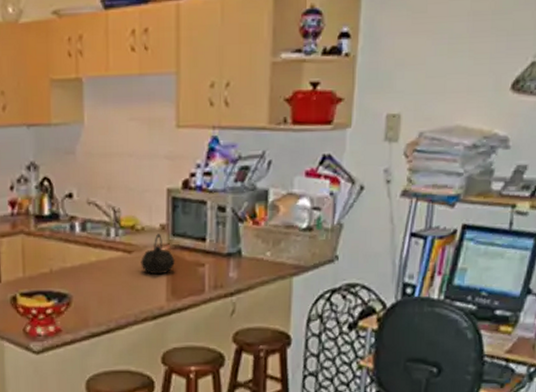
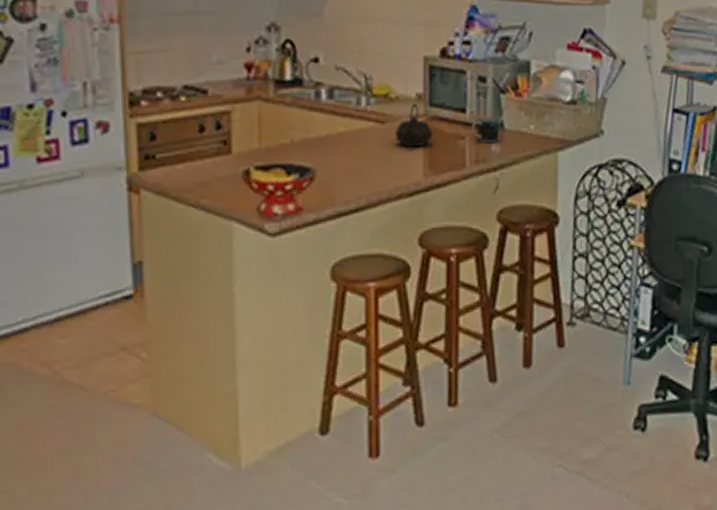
mug: none [210,244,236,270] -> present [471,116,499,144]

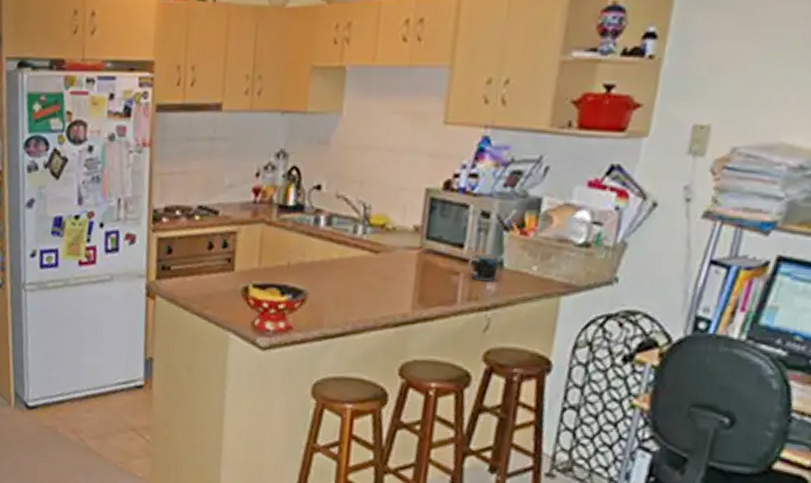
kettle: present [395,103,433,148] -> none [387,235,426,280]

